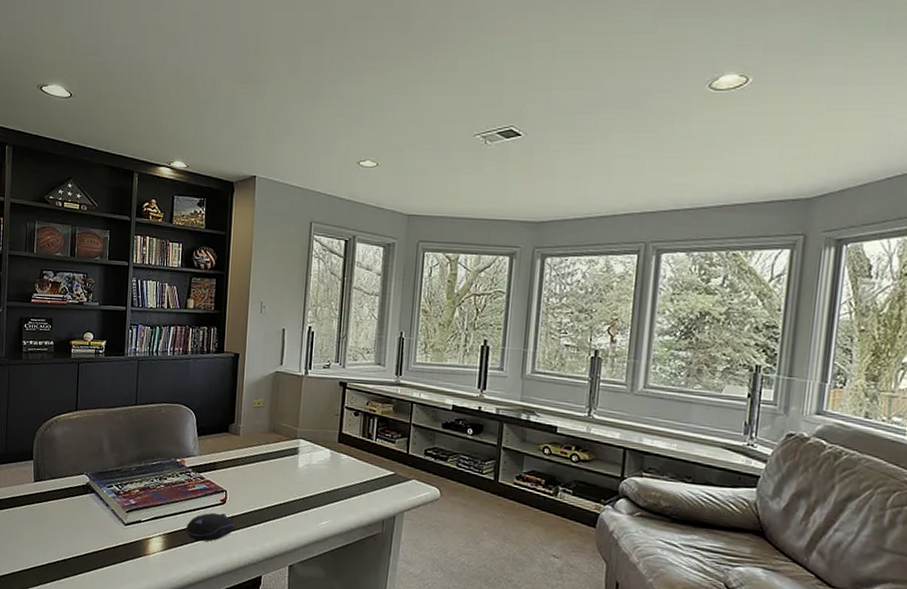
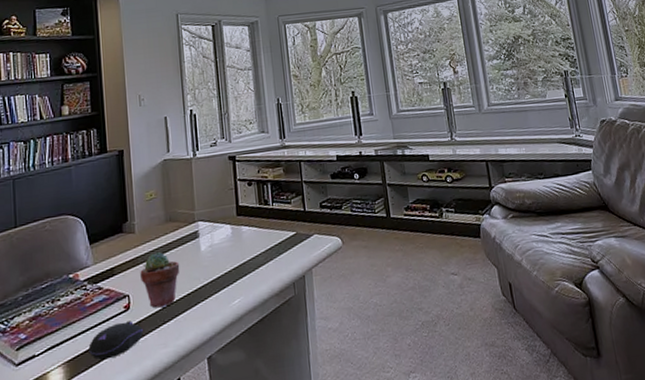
potted succulent: none [239,458,276,510] -> present [140,252,180,309]

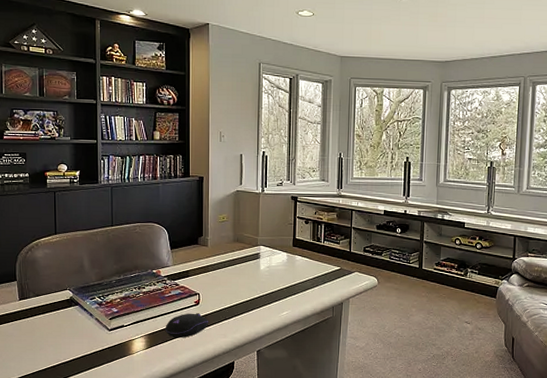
potted succulent: present [140,252,180,309] -> none [210,265,242,308]

